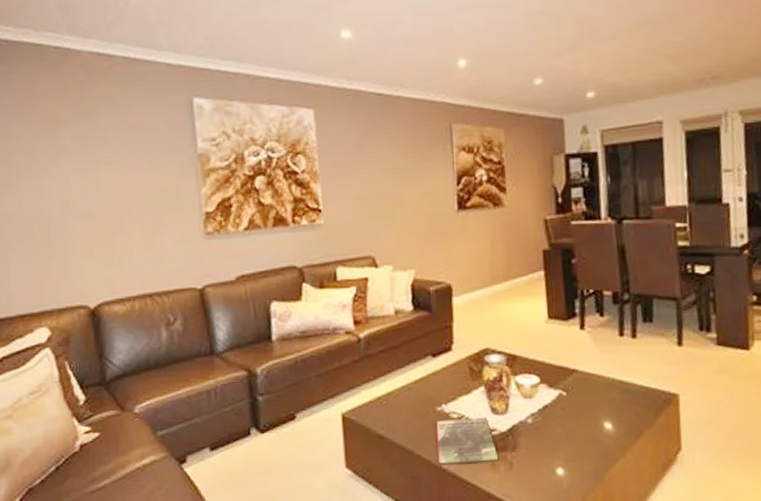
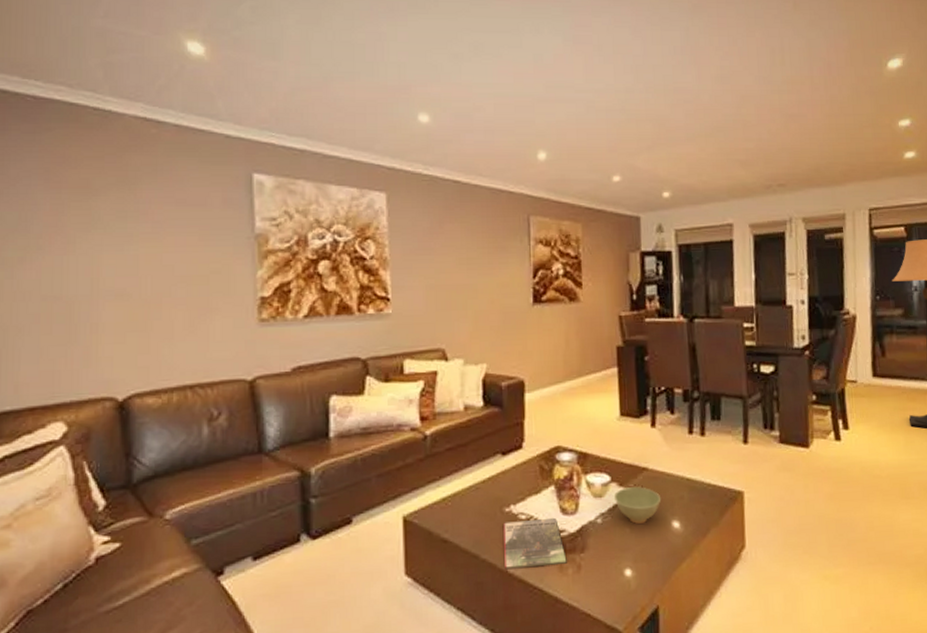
bowl: none [543,388,592,425] -> present [613,487,662,525]

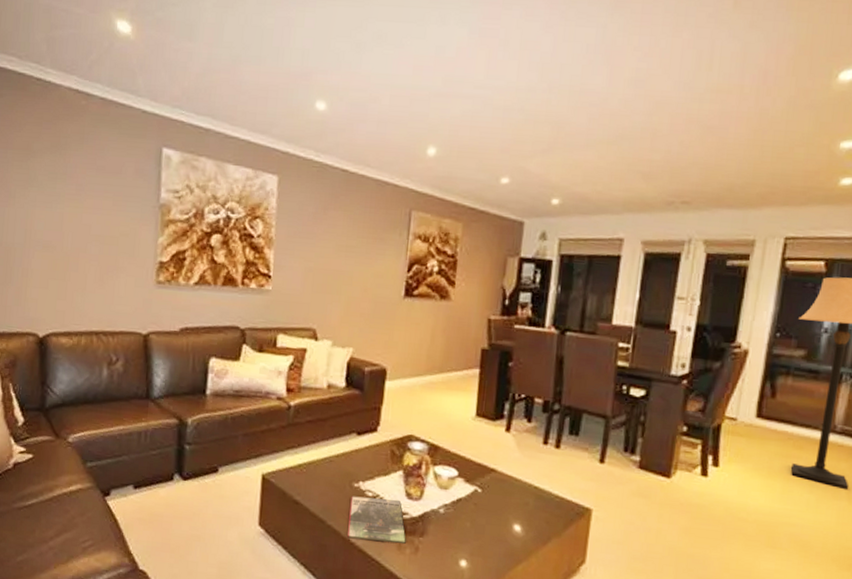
bowl: present [613,487,662,525] -> none [458,484,506,522]

